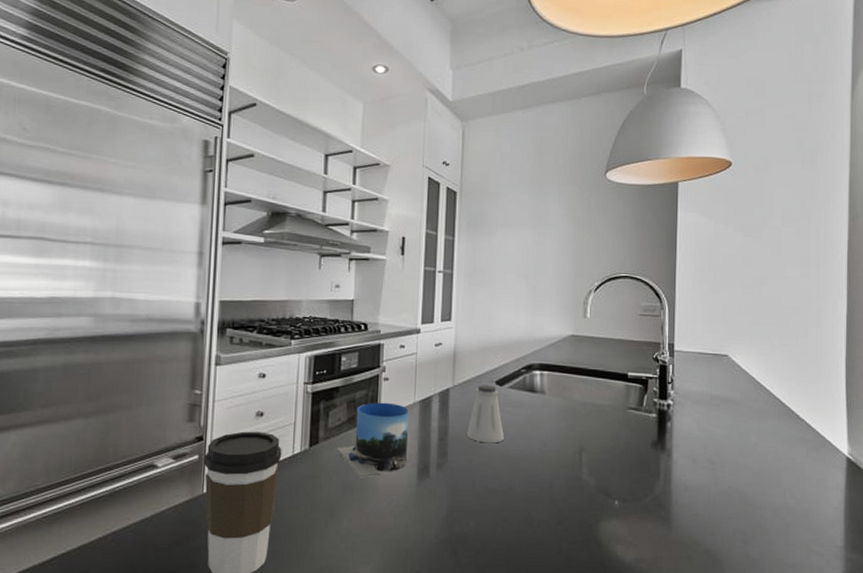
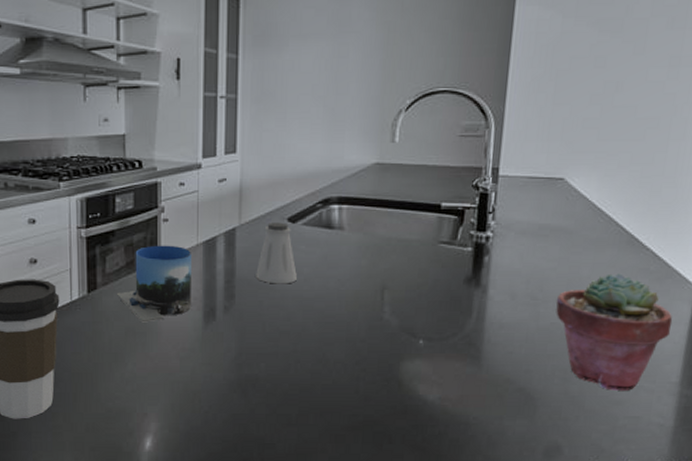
potted succulent: none [731,441,831,554] -> present [556,273,673,391]

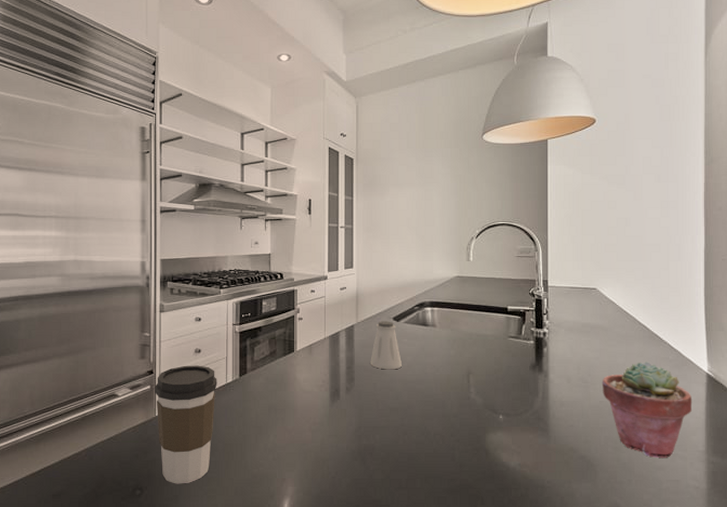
mug: present [116,245,191,323] -> none [262,338,320,401]

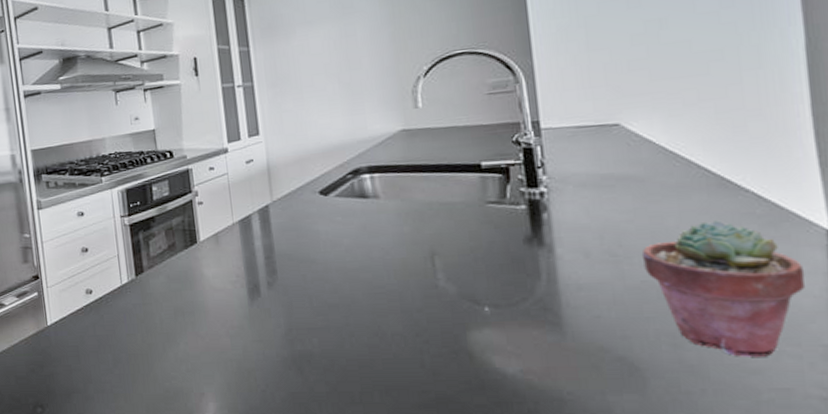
coffee cup: present [155,365,217,484] -> none [42,266,114,401]
saltshaker: present [370,321,402,370] -> none [294,196,338,257]

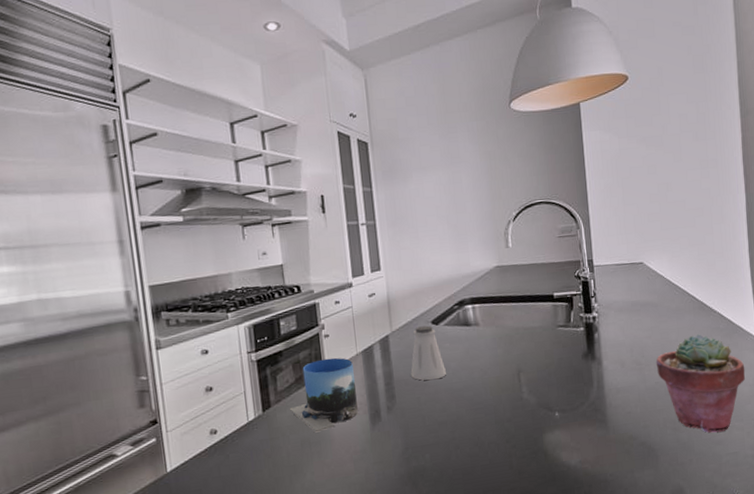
mug: none [162,226,235,302] -> present [289,357,358,433]
saltshaker: none [294,196,338,257] -> present [411,325,446,381]

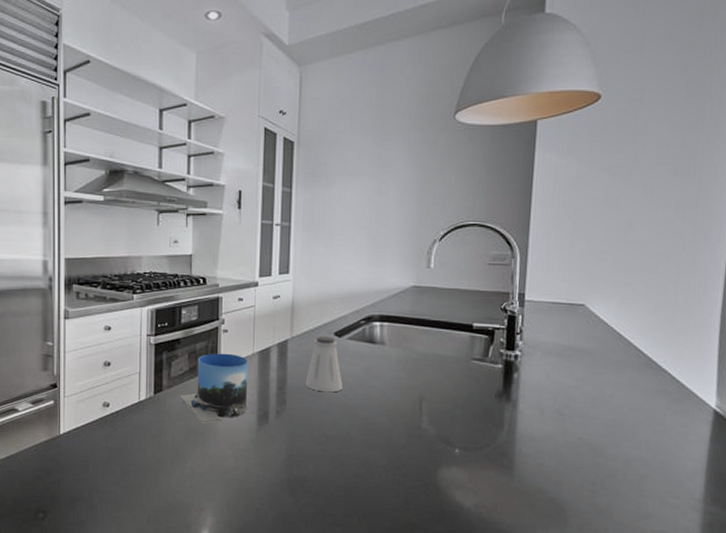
potted succulent: present [655,334,745,433] -> none [581,393,693,505]

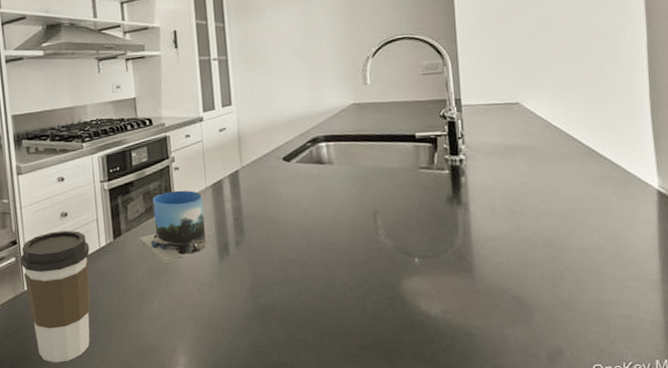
coffee cup: none [59,379,129,509] -> present [20,230,90,363]
saltshaker: present [305,336,342,393] -> none [260,162,297,218]

